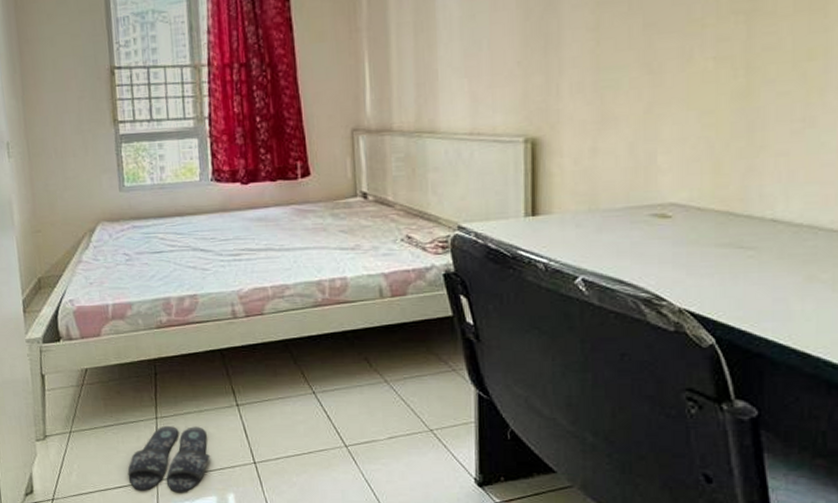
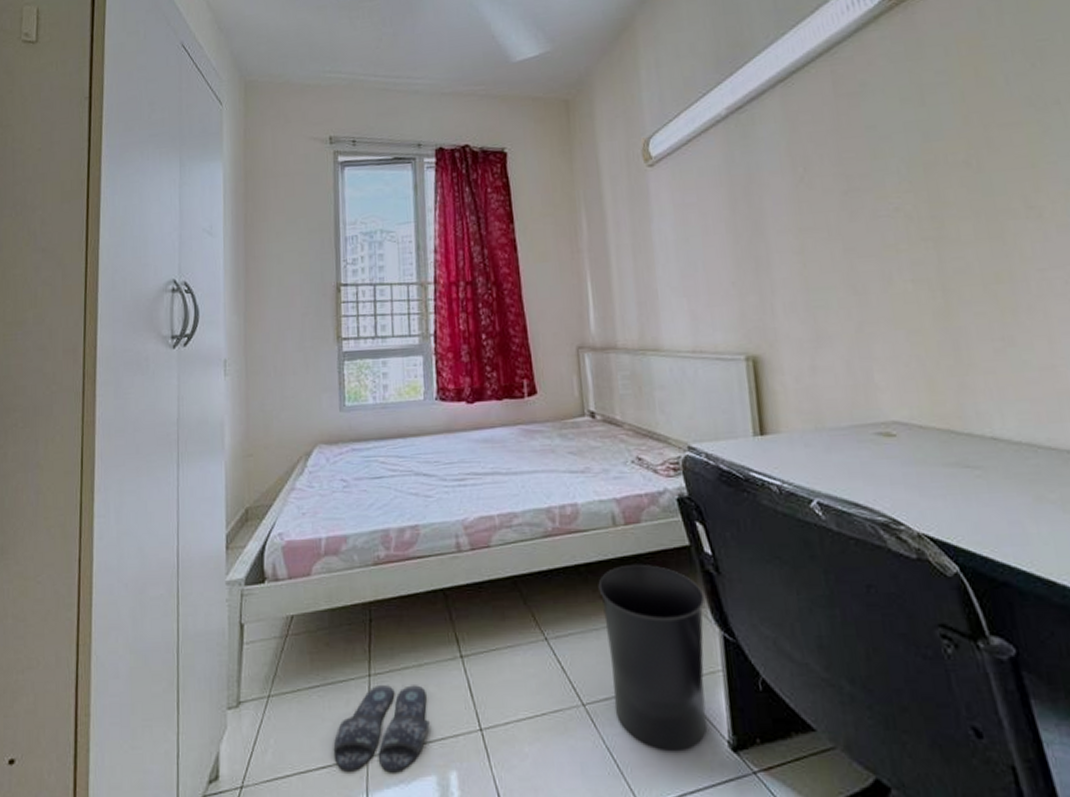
waste bin: none [363,331,463,484] -> present [598,564,707,751]

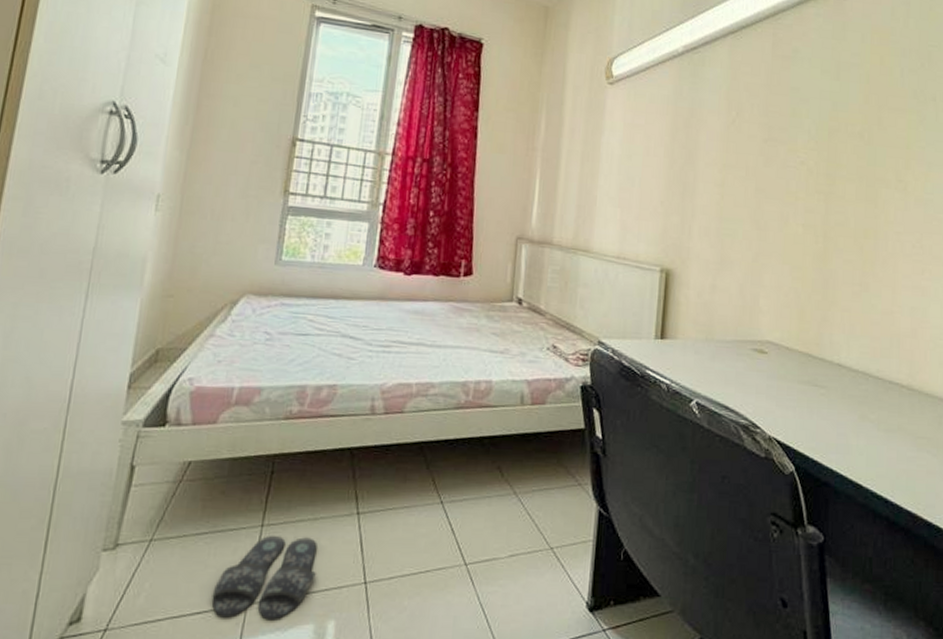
waste bin: present [598,564,707,751] -> none [493,441,589,609]

